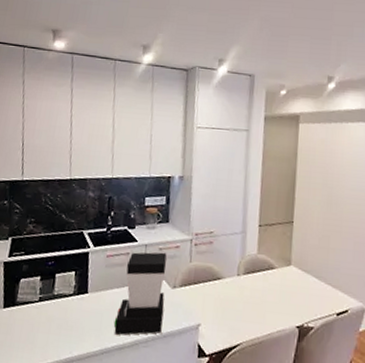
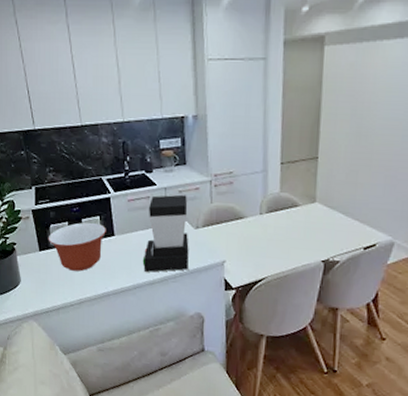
mixing bowl: none [15,277,80,333] -> present [48,222,106,272]

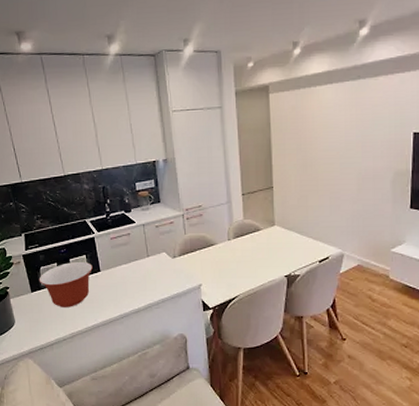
coffee maker: present [142,194,189,272] -> none [127,229,169,301]

